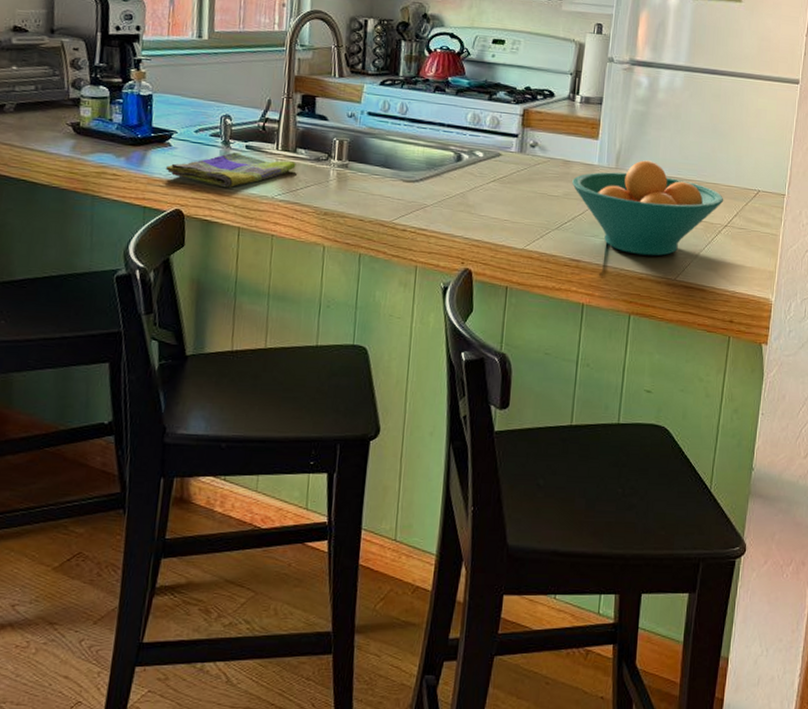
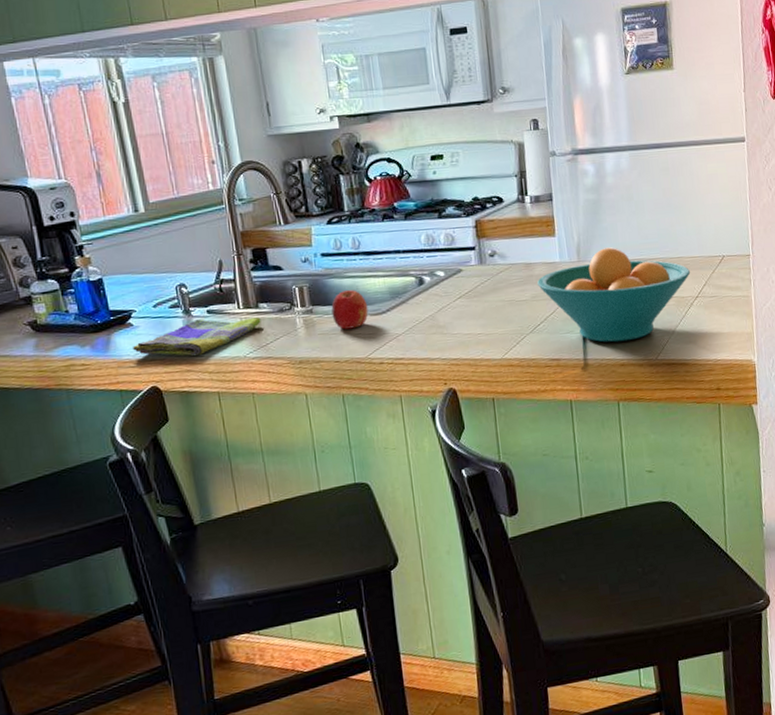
fruit: none [366,152,403,191] -> present [331,290,369,330]

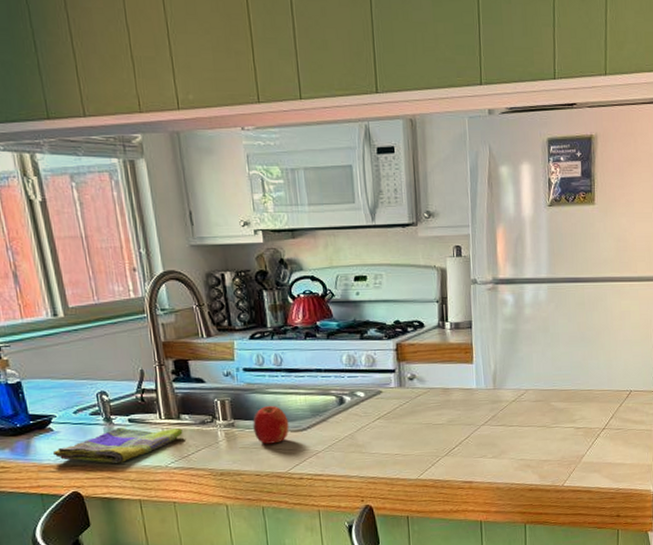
fruit bowl: present [537,247,691,343] -> none [454,377,600,468]

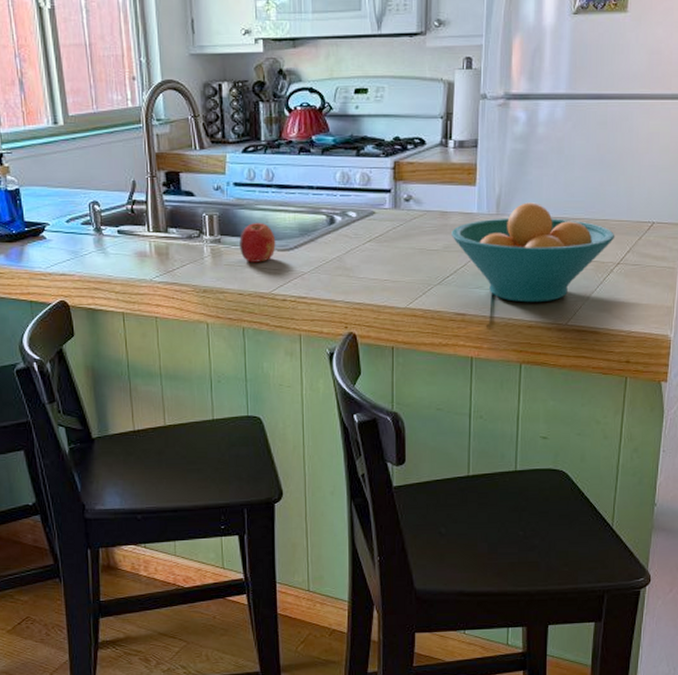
dish towel: present [53,427,183,463] -> none [45,238,169,274]
fruit bowl: none [454,377,600,468] -> present [451,202,615,303]

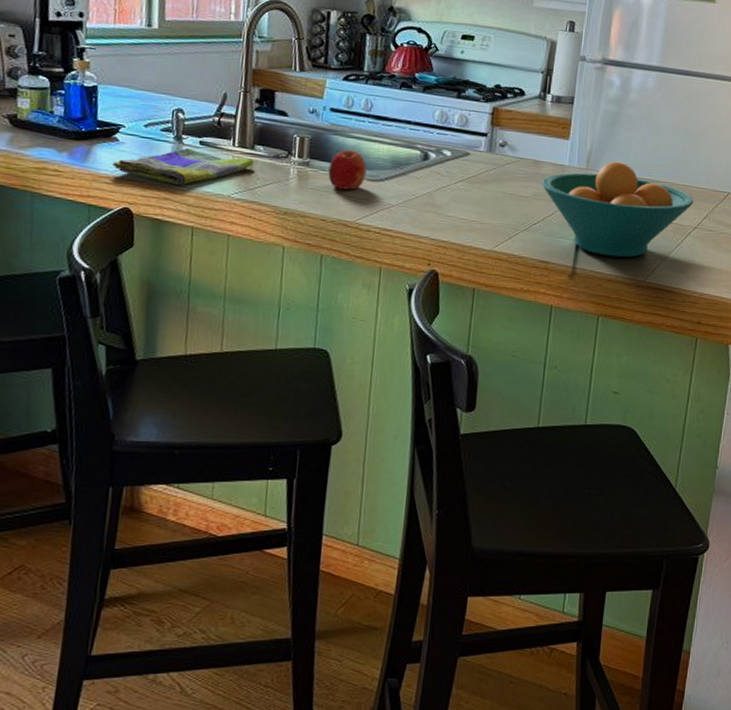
dish towel: none [45,238,169,274] -> present [113,148,254,185]

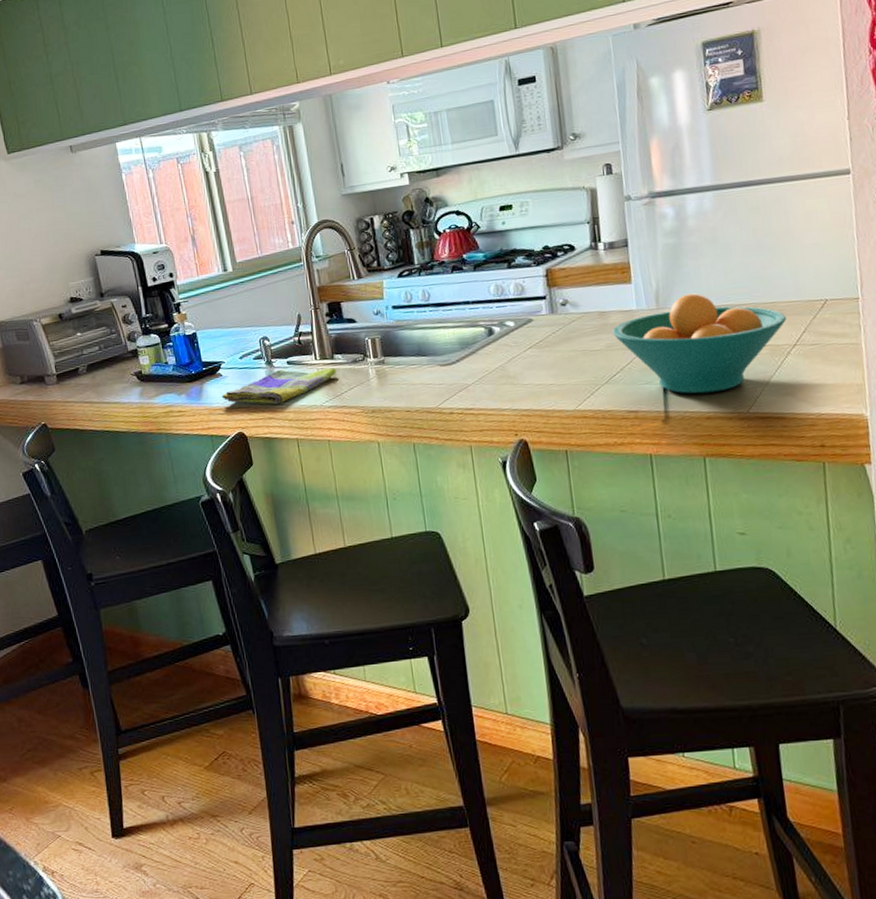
fruit: present [328,150,367,190] -> none [402,341,438,380]

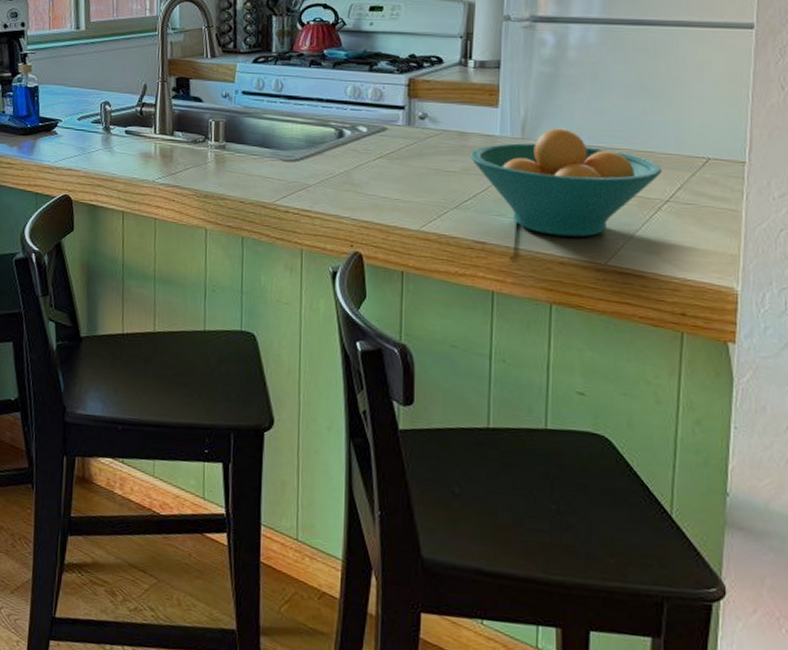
dish towel: present [222,368,336,404] -> none [54,138,174,172]

